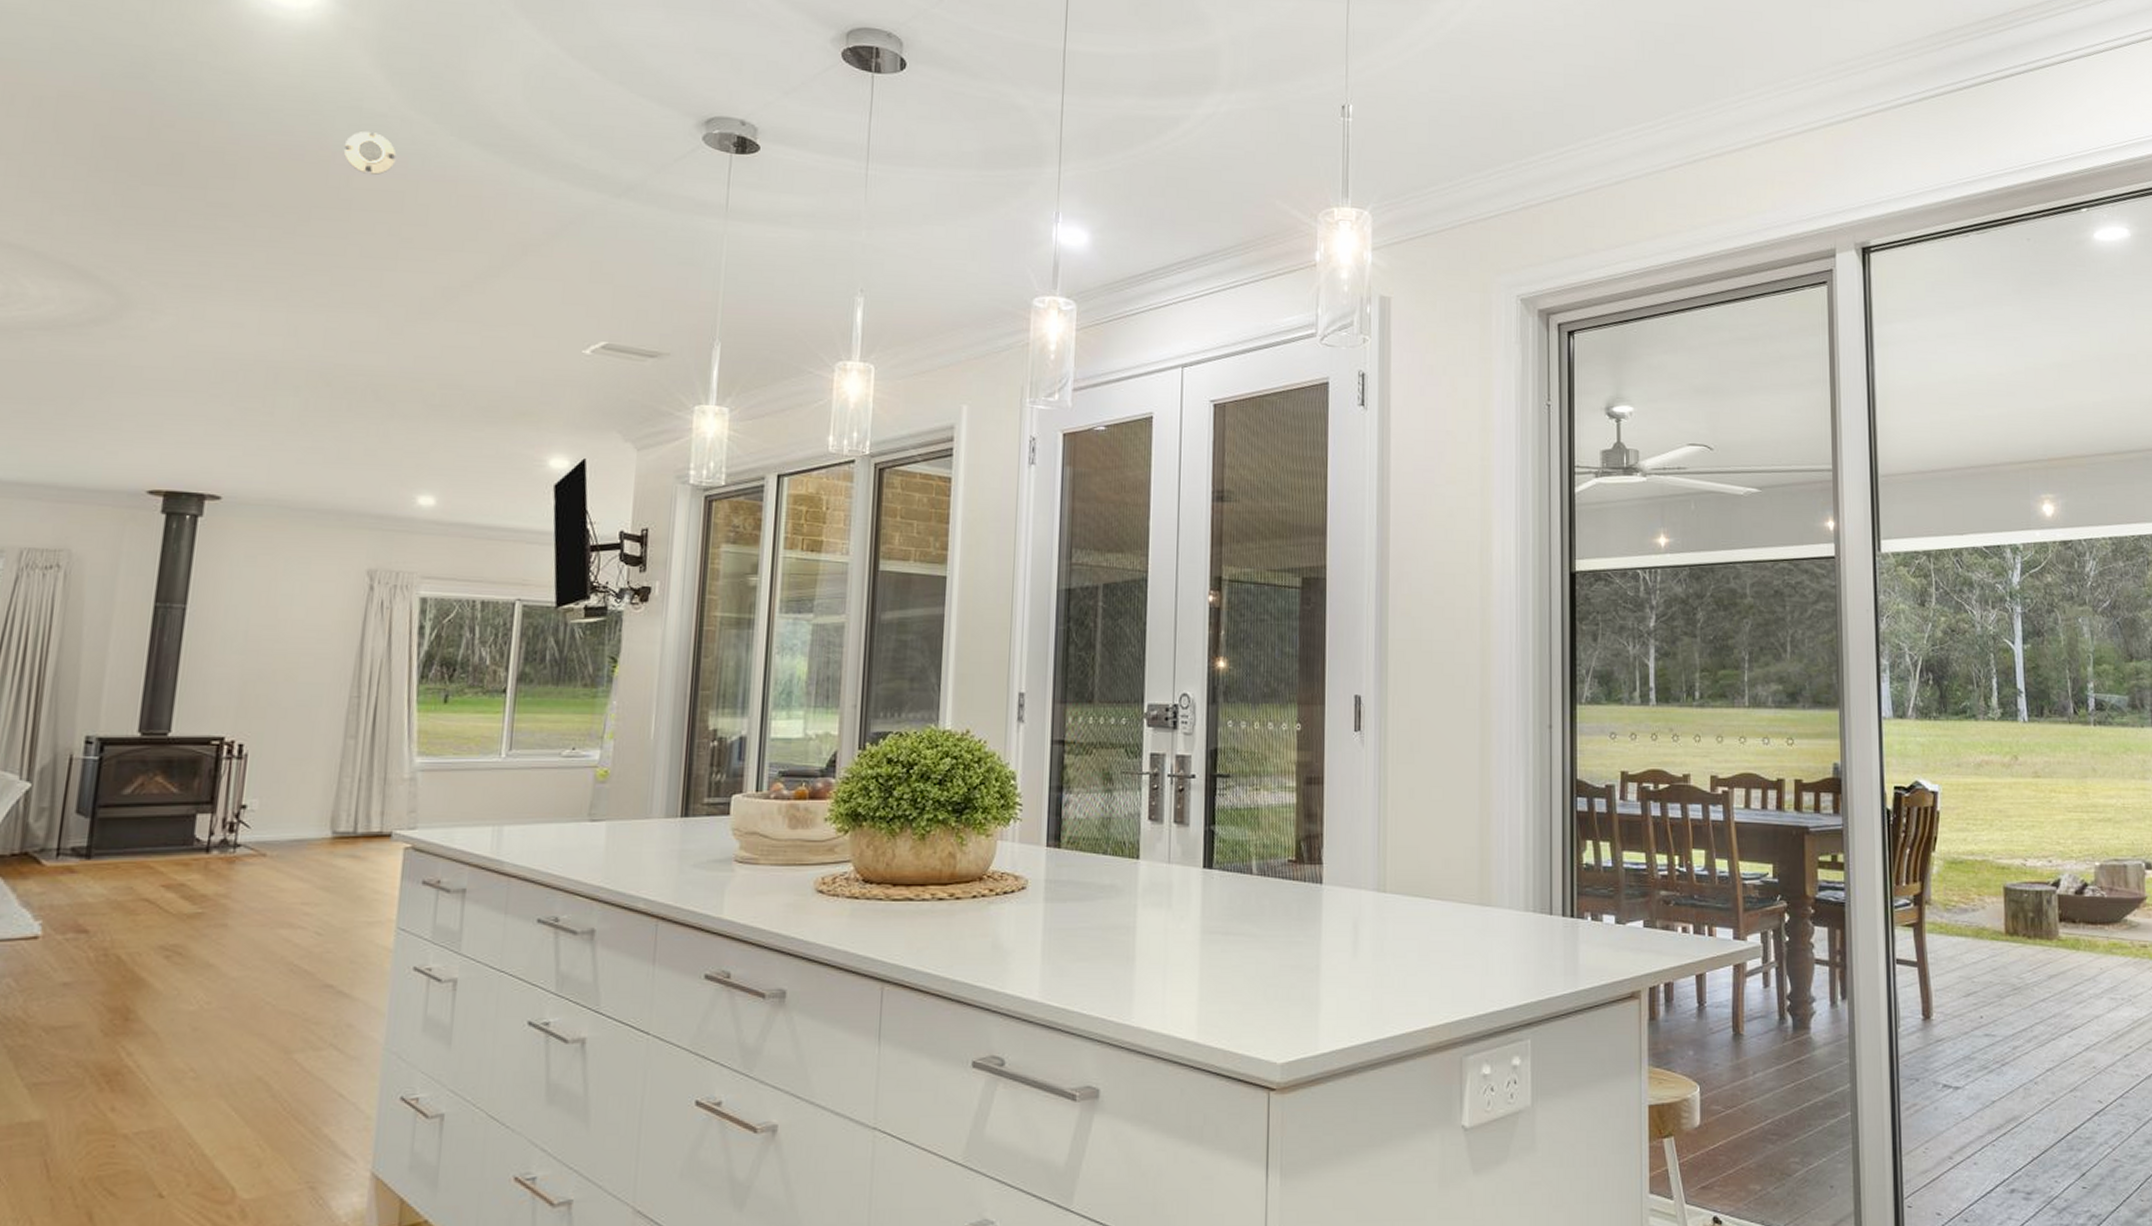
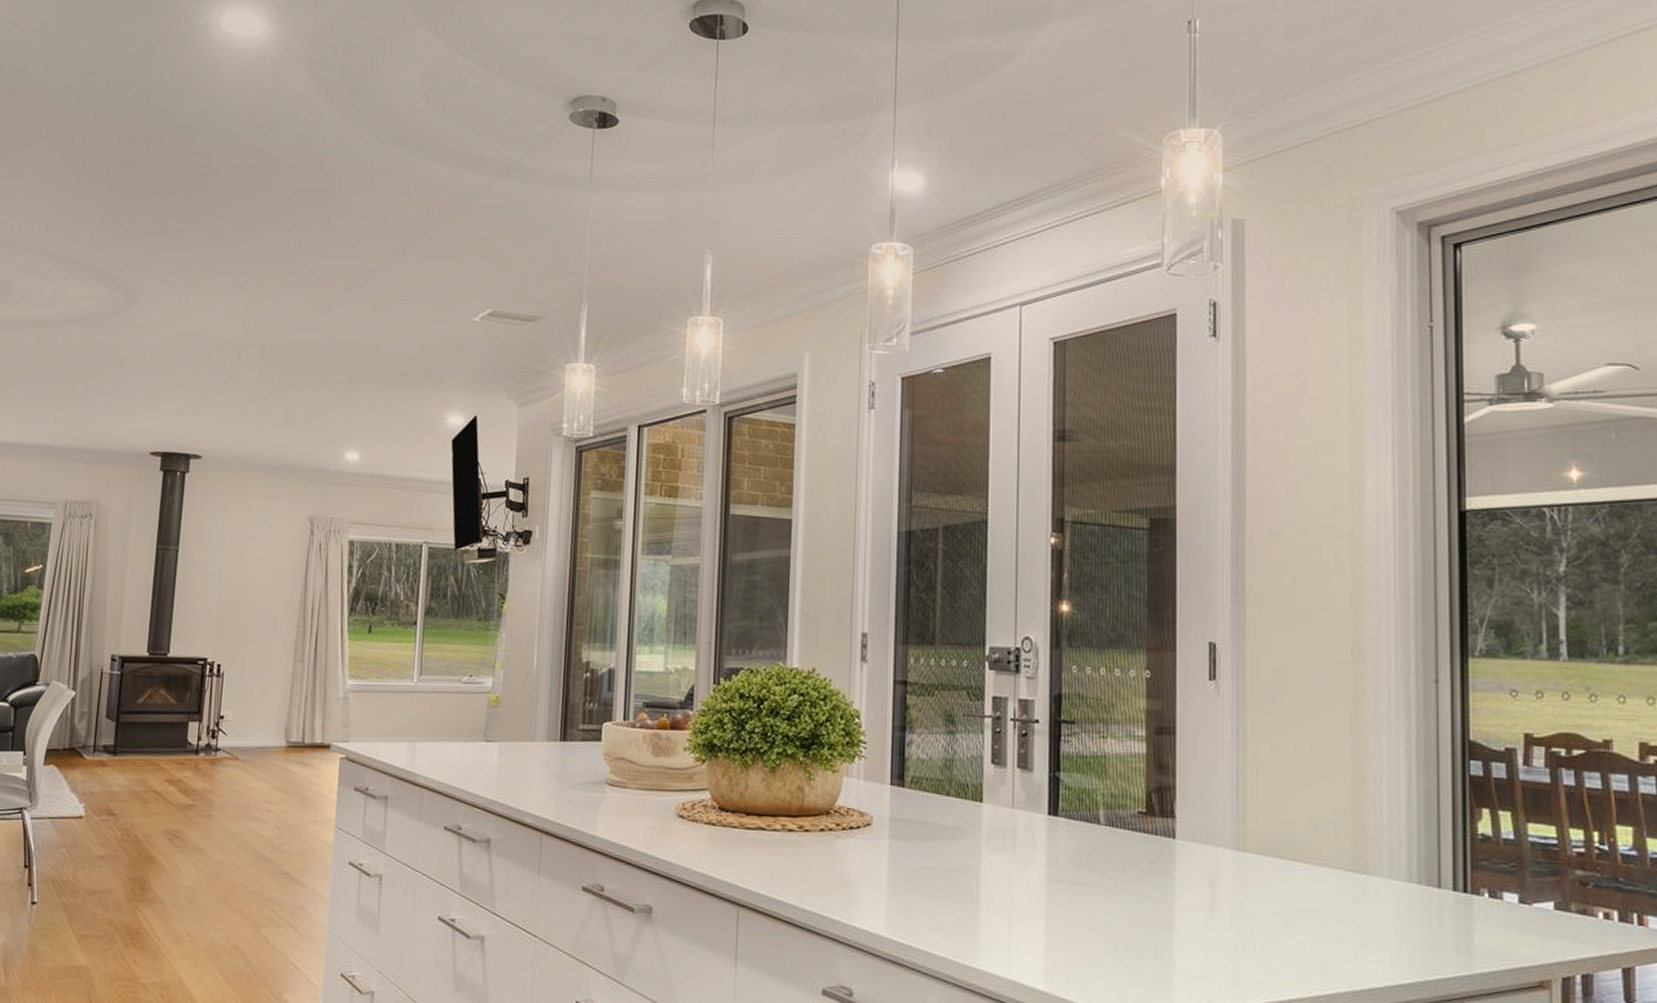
smoke detector: present [343,131,397,175] -> none [285,137,325,174]

